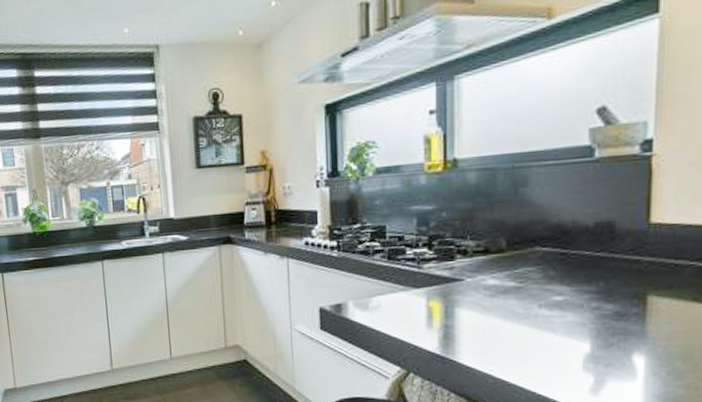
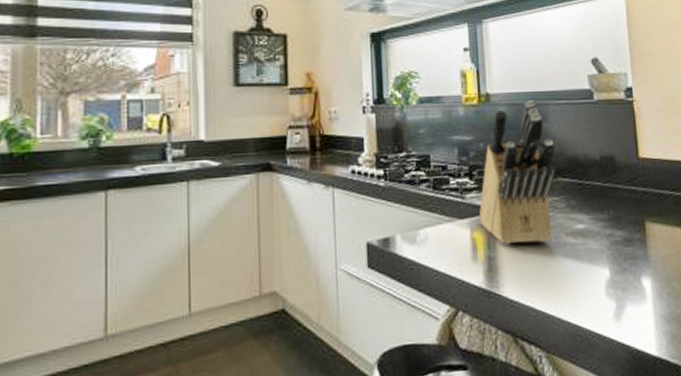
knife block: none [438,163,536,314] -> present [479,100,556,245]

